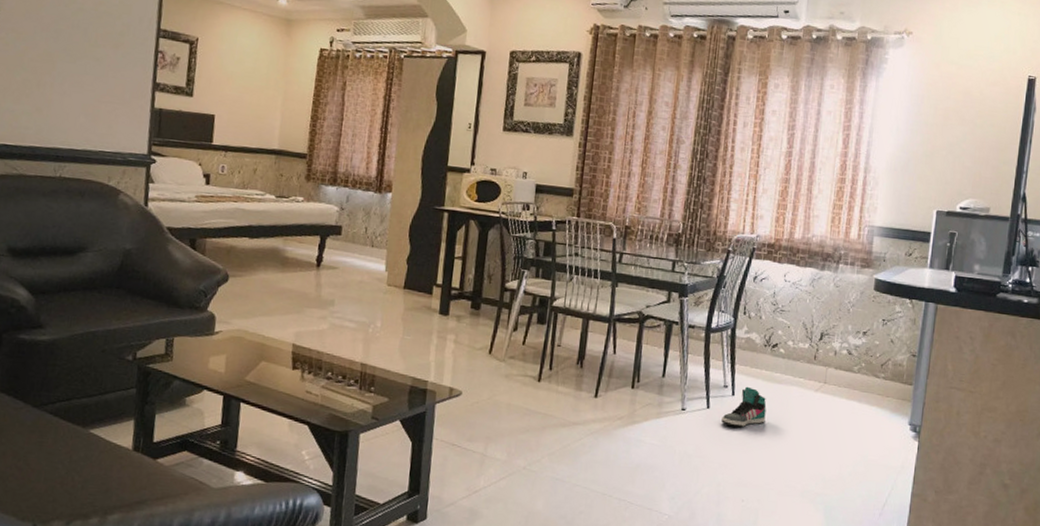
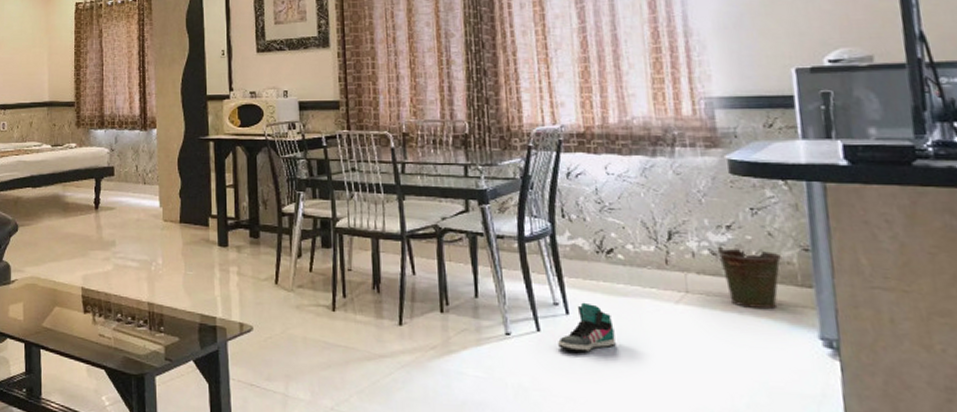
bucket: none [850,347,897,400] -> present [714,246,783,309]

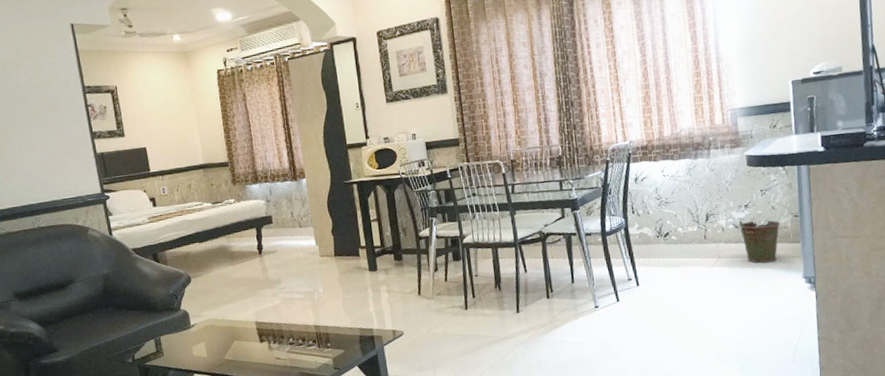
sneaker: present [558,302,616,353] -> none [632,275,671,313]

